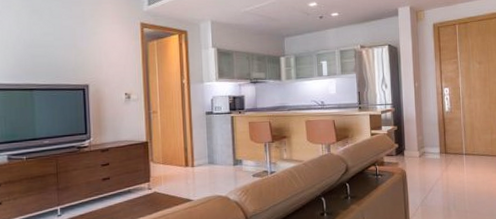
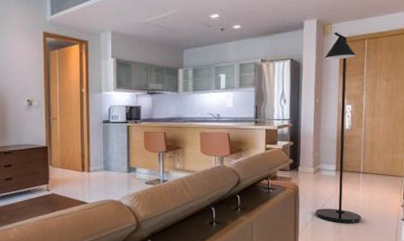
floor lamp: none [420,18,469,206] -> present [315,32,362,223]

